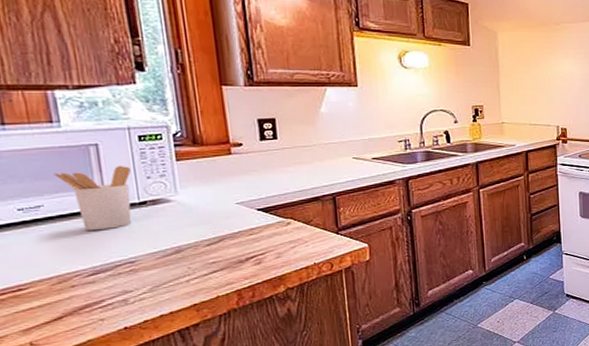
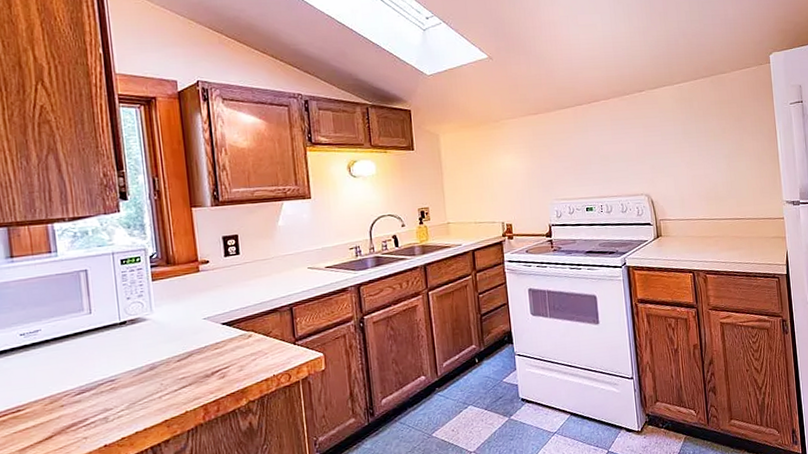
utensil holder: present [54,165,132,230] -> none [50,288,114,351]

